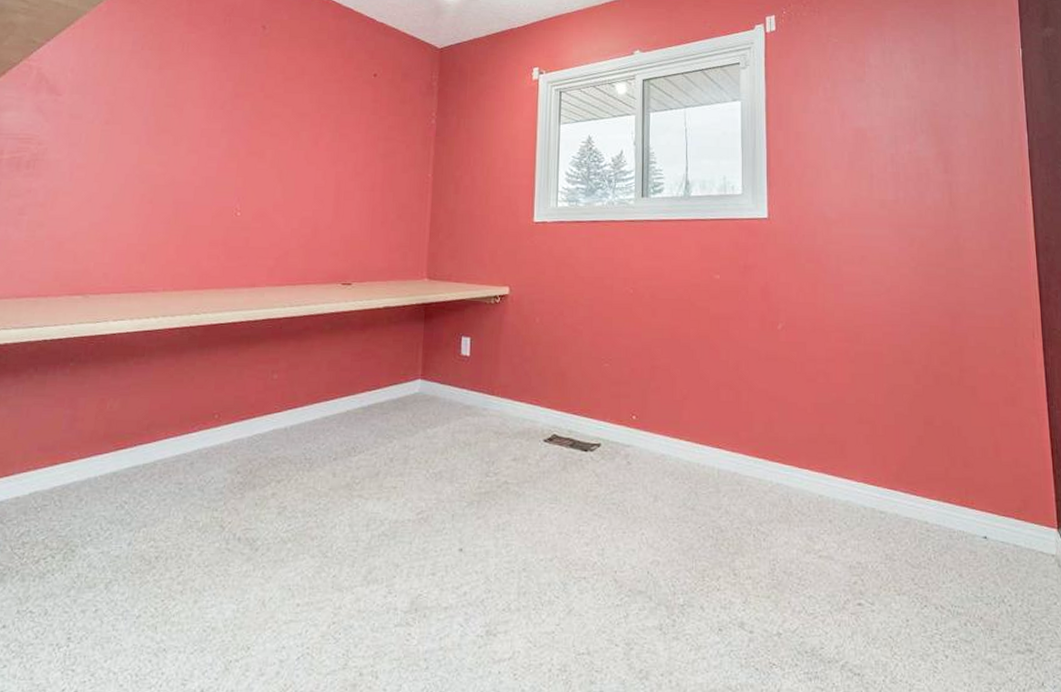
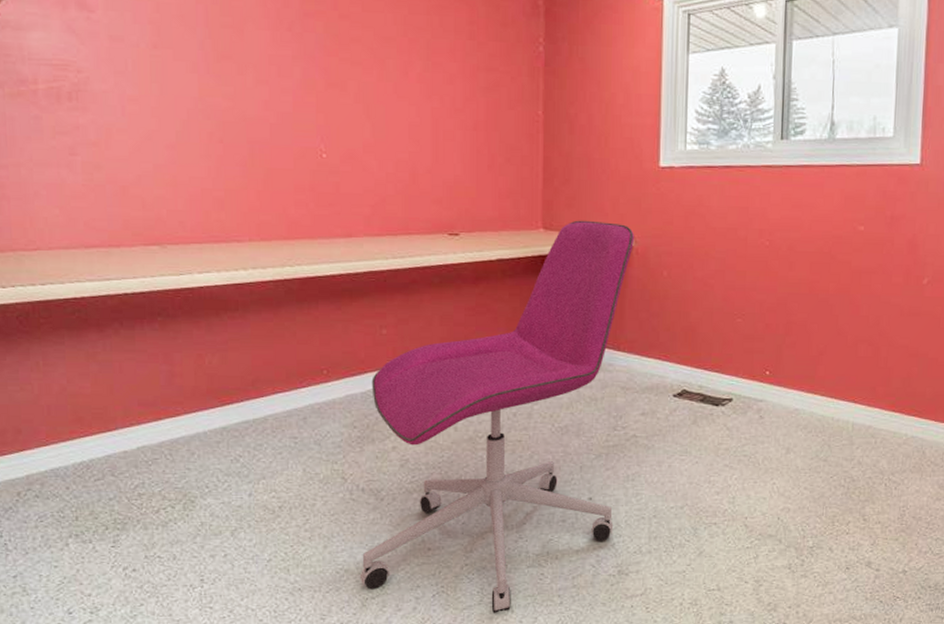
office chair: none [226,270,511,679] -> present [361,220,635,613]

